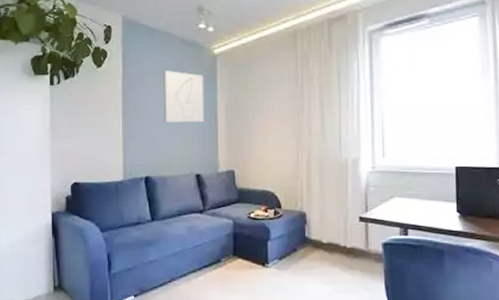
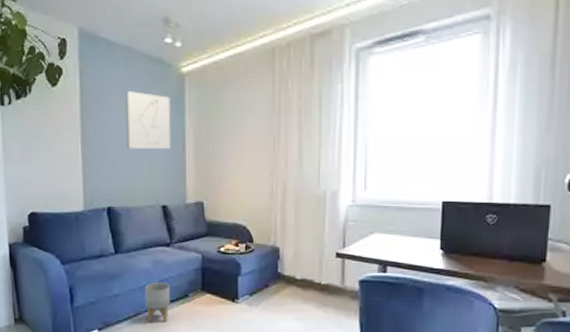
planter: none [179,248,204,288] -> present [144,283,171,322]

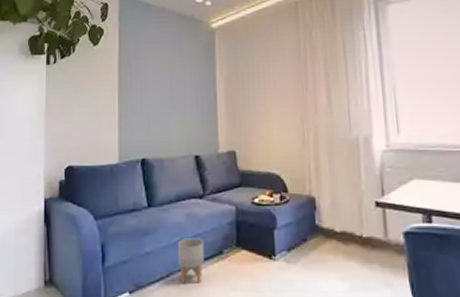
wall art: present [125,91,171,150] -> none [160,46,203,101]

